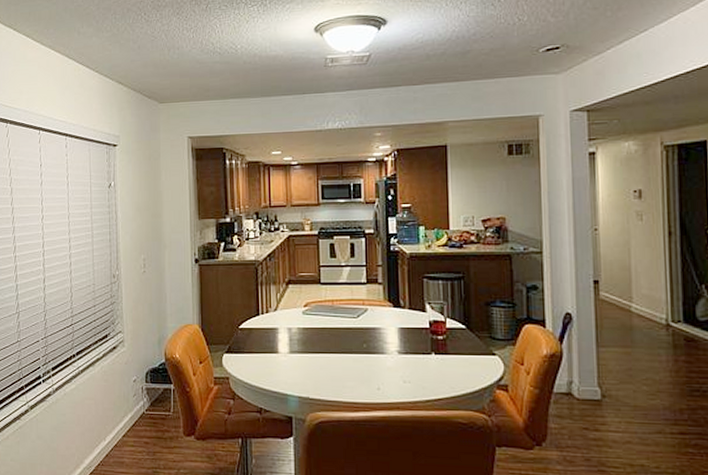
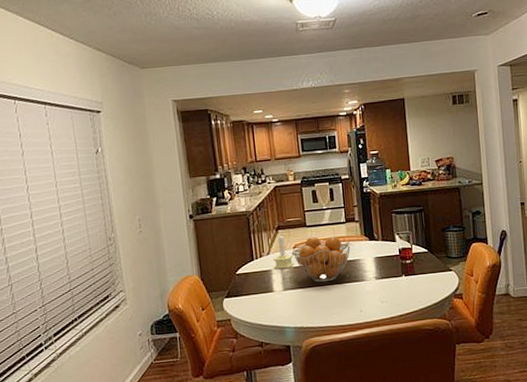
candle: none [281,289,304,329] -> present [273,234,294,269]
fruit basket: none [303,295,371,350] -> present [293,236,351,283]

